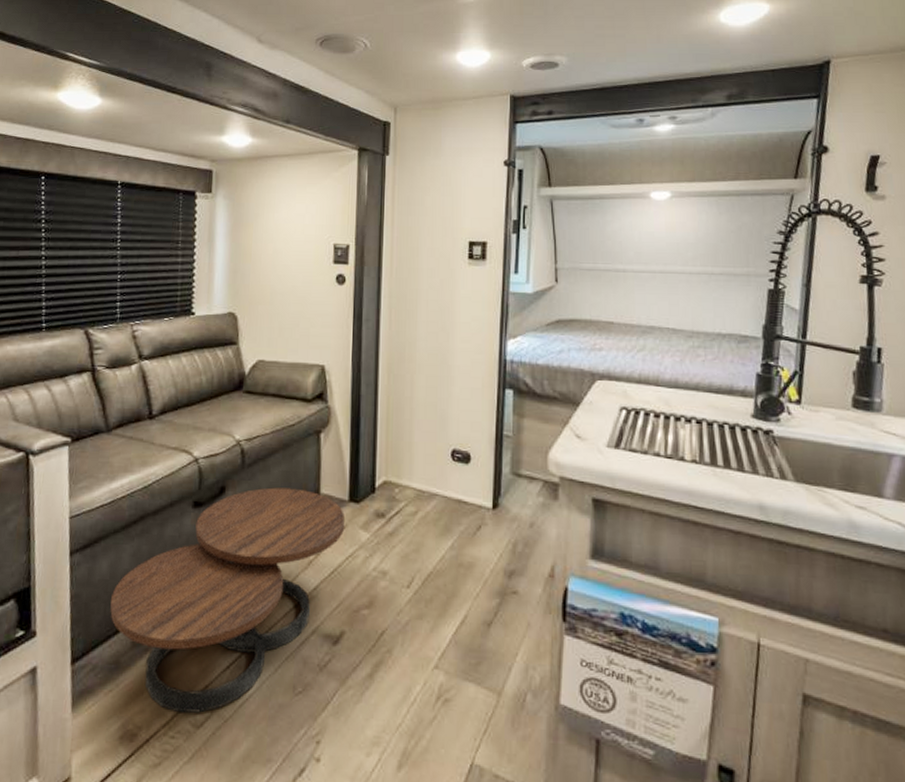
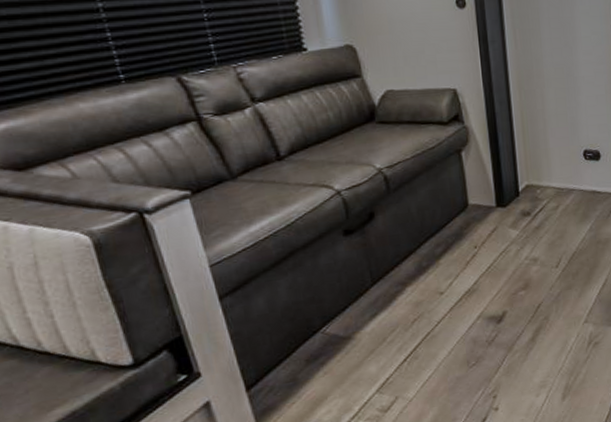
coffee table: present [110,487,346,714] -> none [275,203,496,405]

